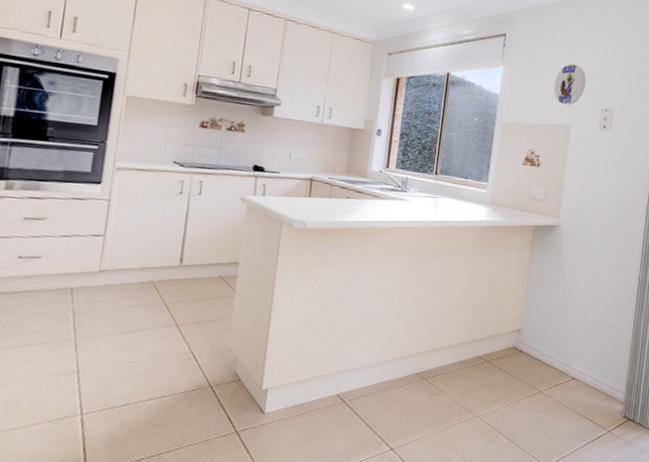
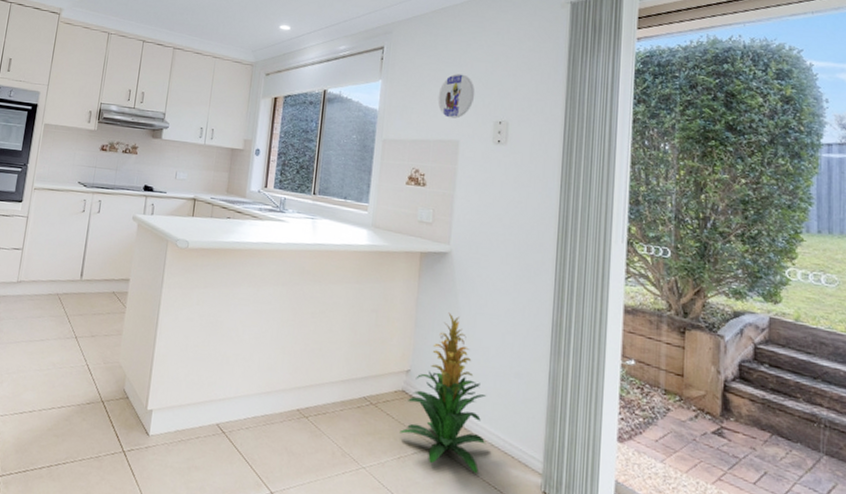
indoor plant: none [509,277,584,409] -> present [399,312,487,474]

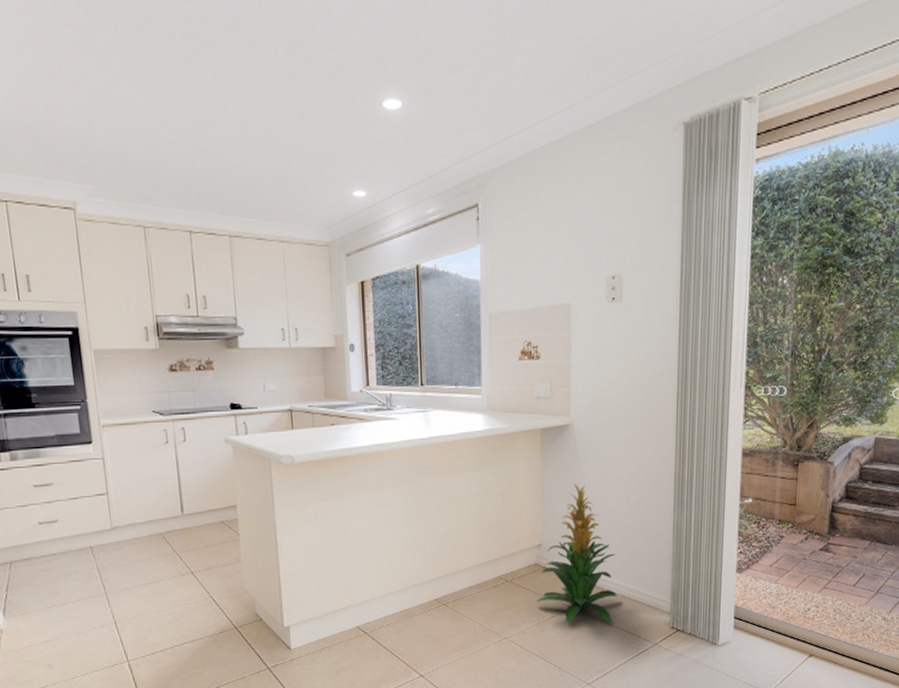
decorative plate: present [437,73,475,119] -> none [544,226,585,279]

